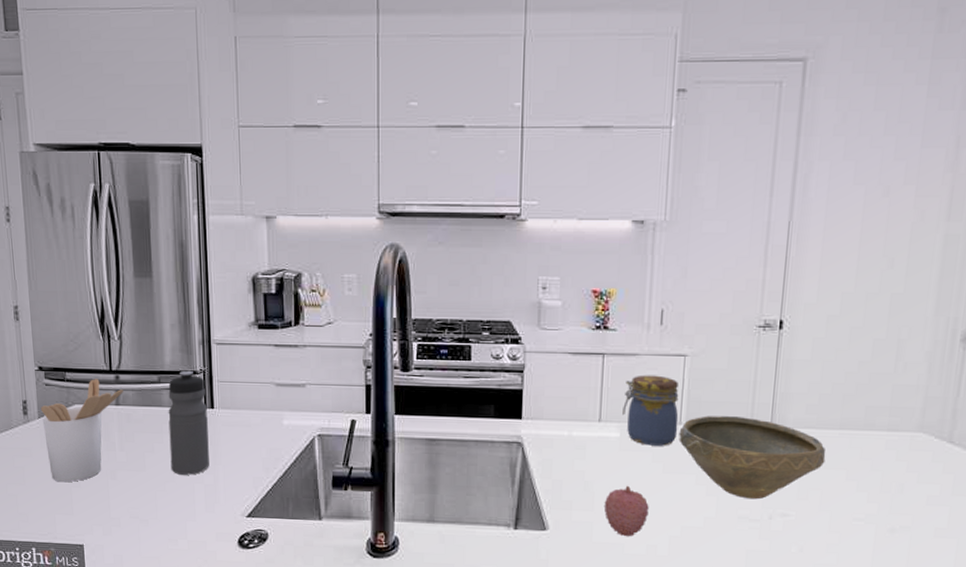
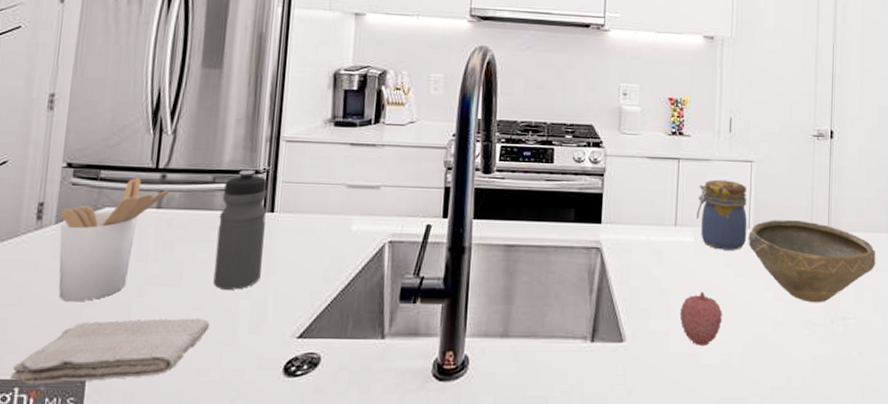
washcloth: none [28,497,173,546] -> present [10,318,209,385]

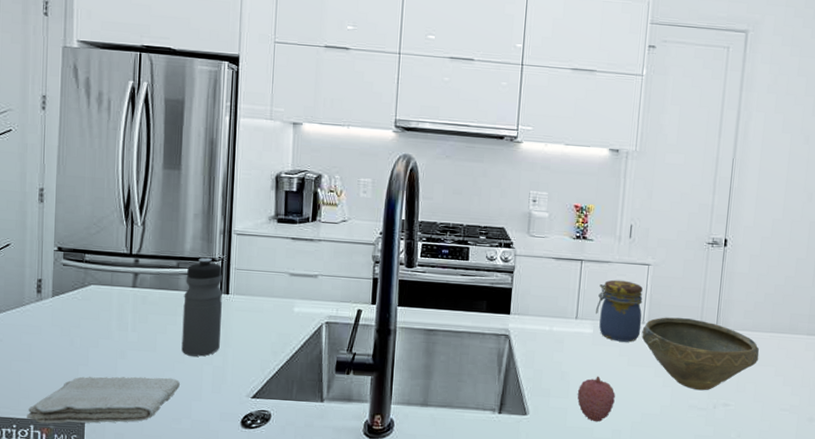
utensil holder: present [58,178,169,302] -> none [55,261,141,361]

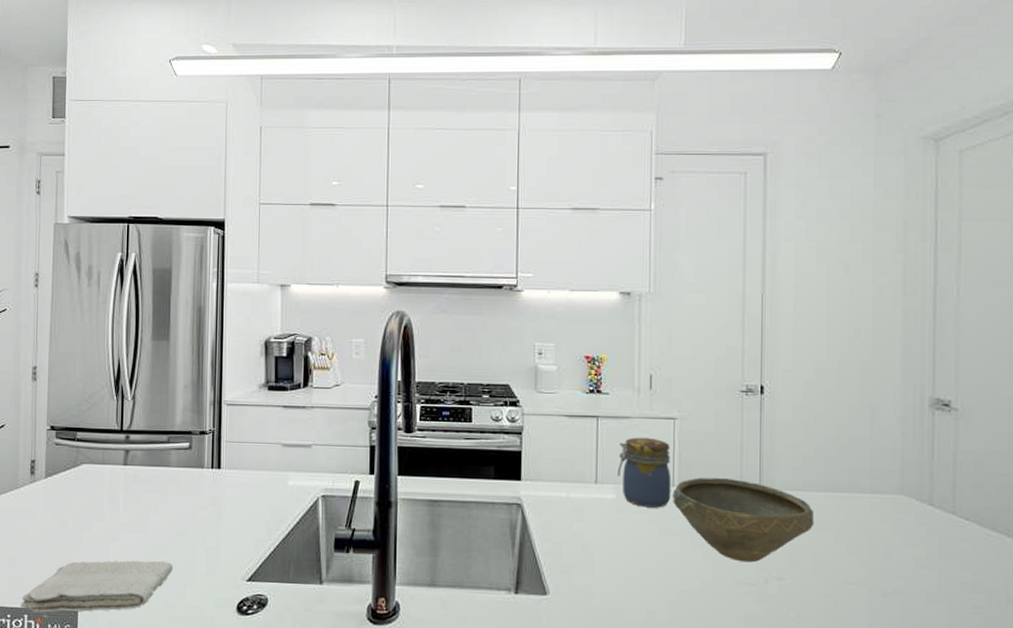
water bottle: present [181,257,222,357] -> none [174,430,214,537]
fruit: present [577,376,615,422] -> none [603,548,647,602]

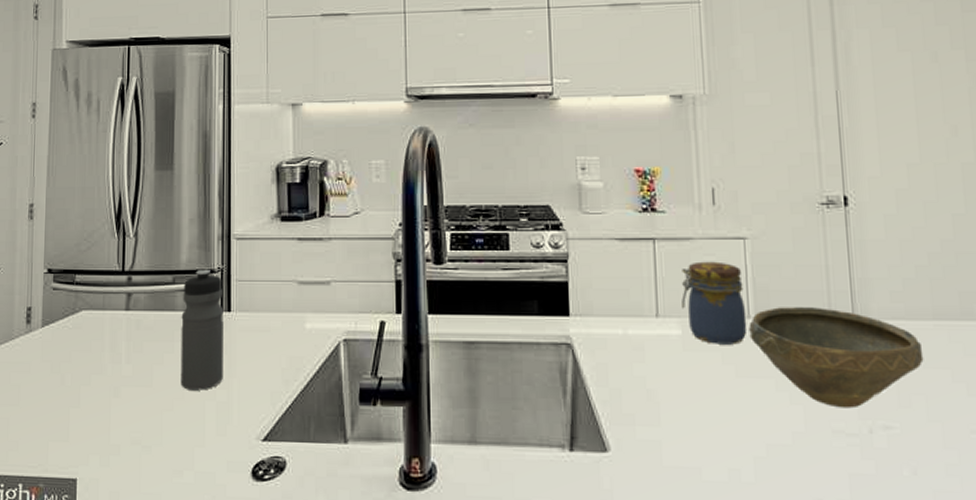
washcloth: present [21,560,173,613] -> none [15,418,180,482]
water bottle: none [174,430,214,537] -> present [180,269,223,391]

